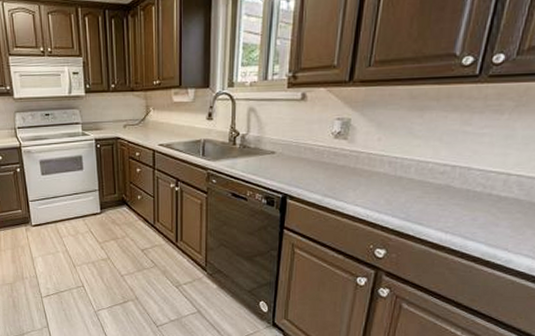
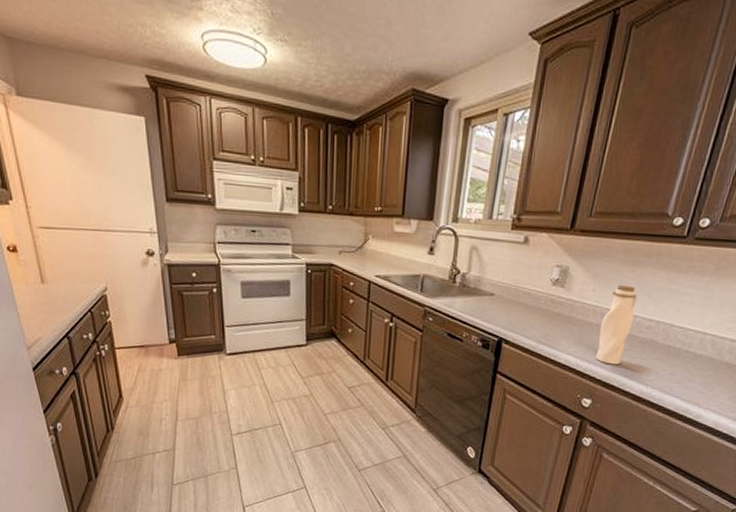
water bottle: none [386,131,429,213] -> present [595,284,638,365]

